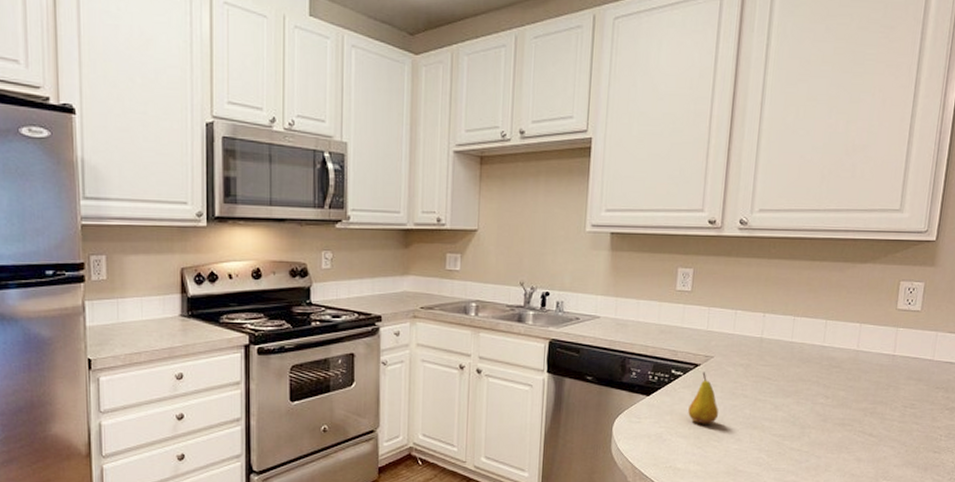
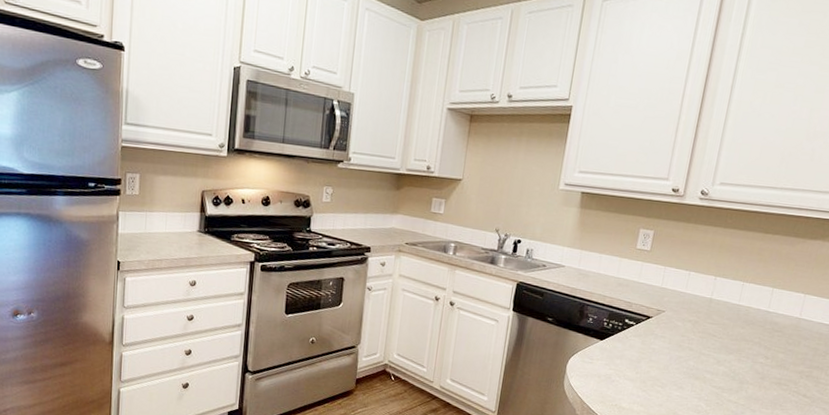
fruit: present [688,372,719,424] -> none [636,324,666,371]

